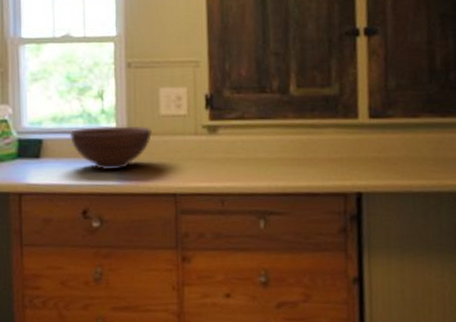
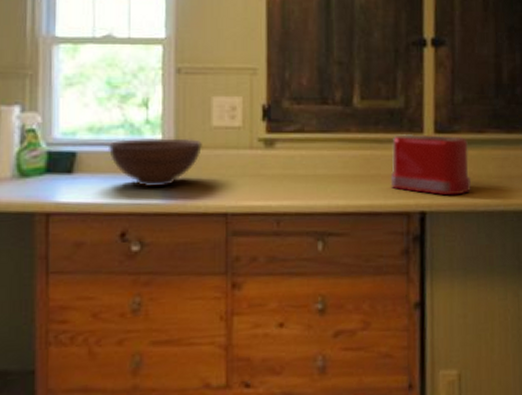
toaster: none [327,119,406,177] -> present [390,134,471,196]

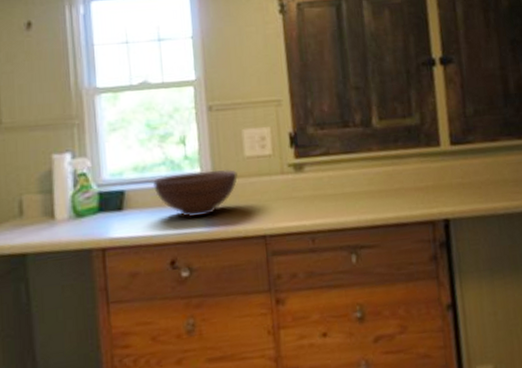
toaster: present [390,134,471,196] -> none [412,146,490,203]

